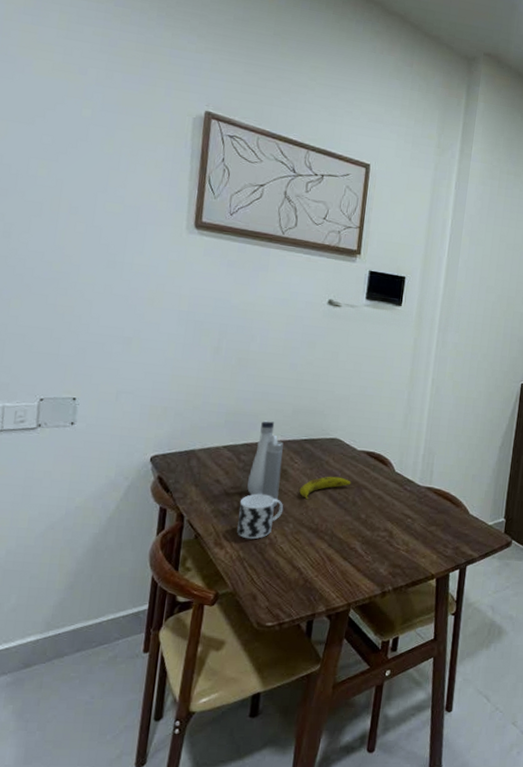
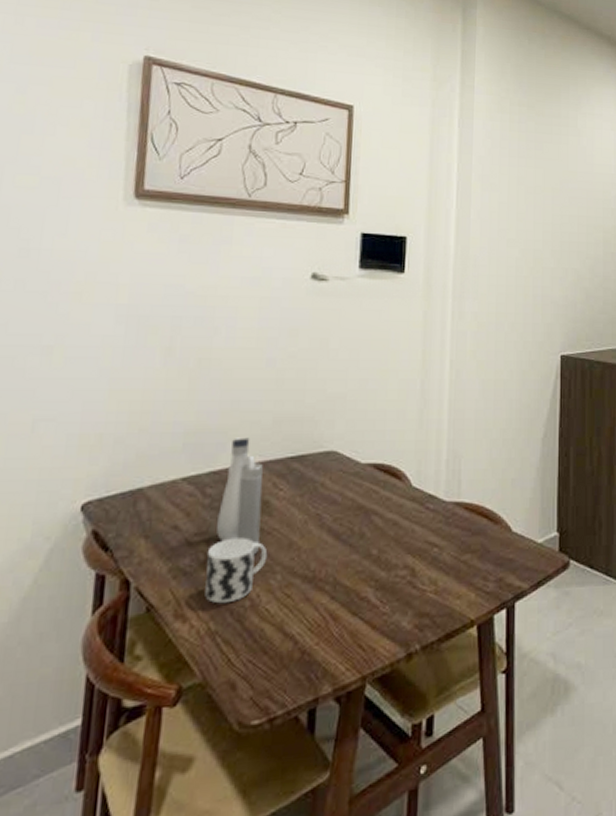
fruit: present [299,476,351,501] -> none [287,502,356,540]

